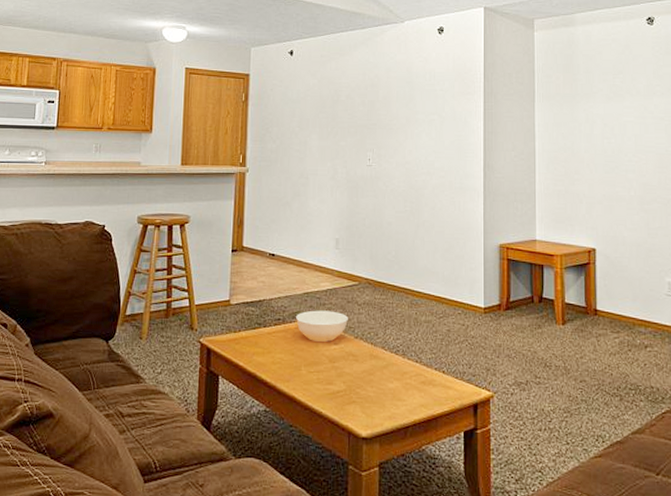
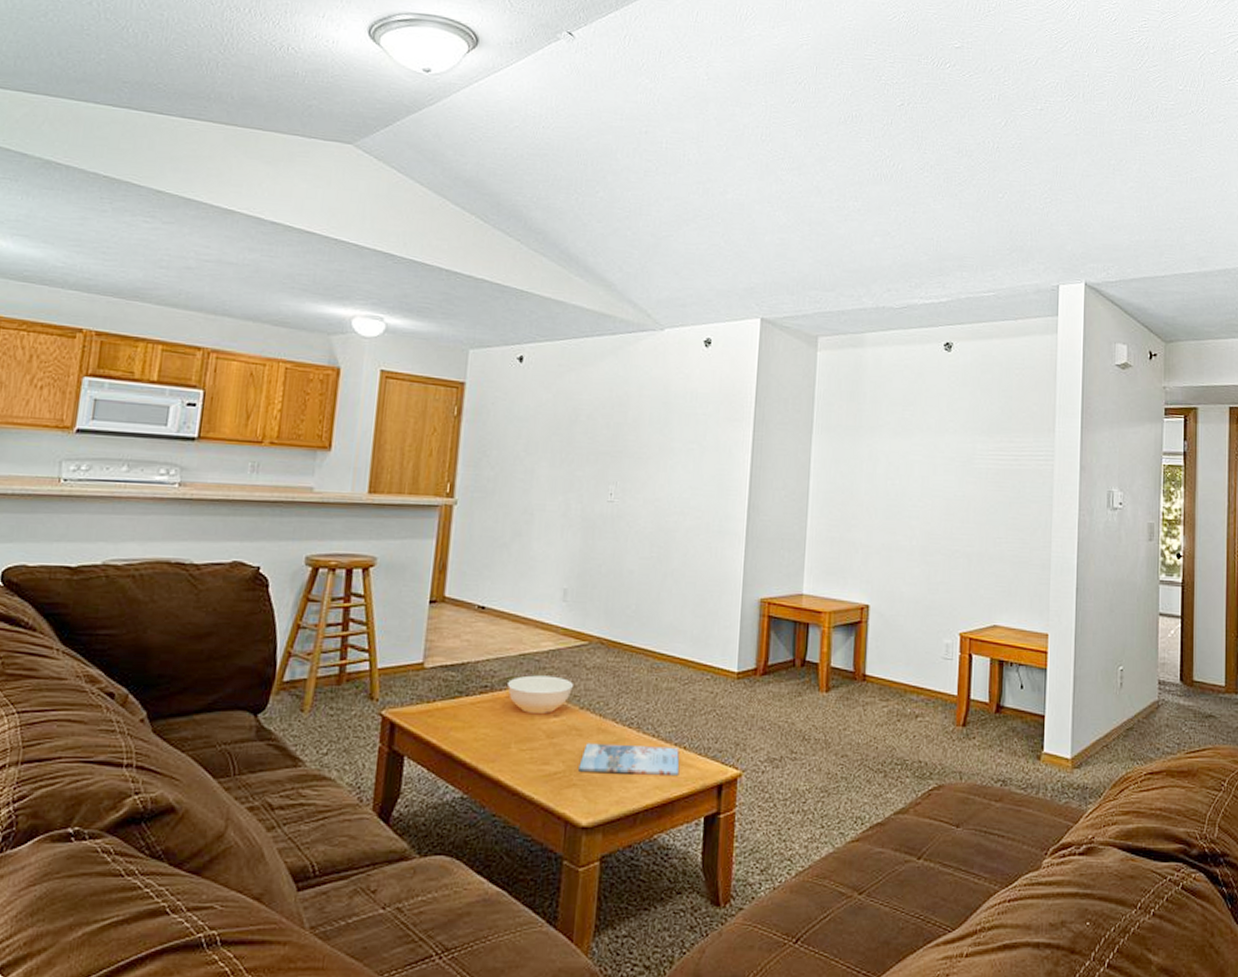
magazine: none [357,367,440,396] -> present [579,743,680,775]

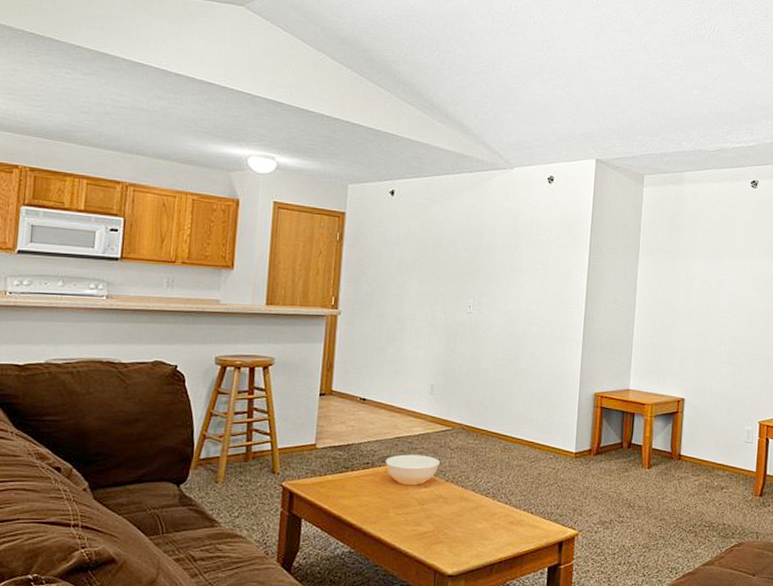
magazine: present [579,743,680,775] -> none [445,509,528,535]

